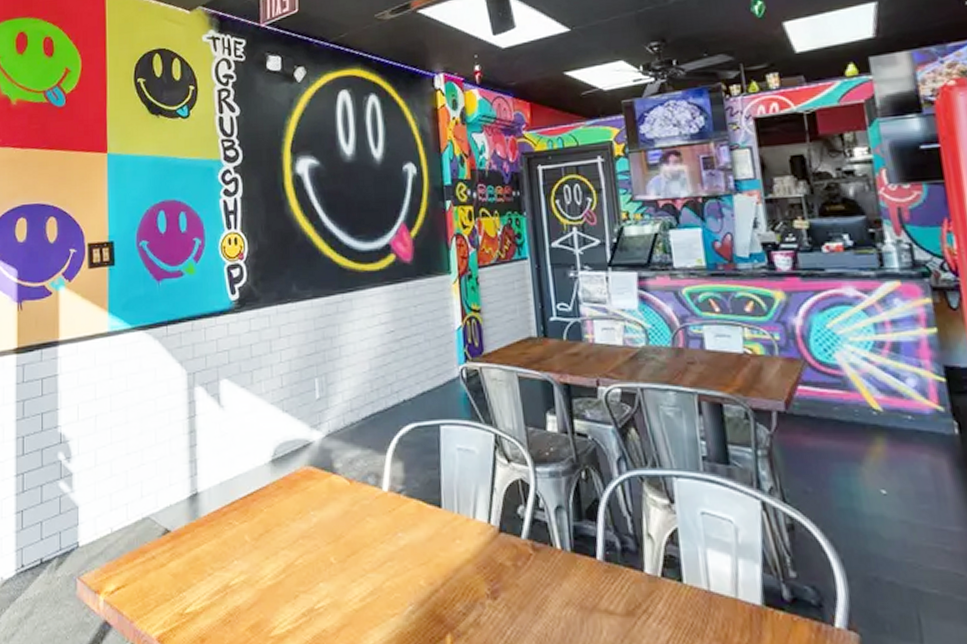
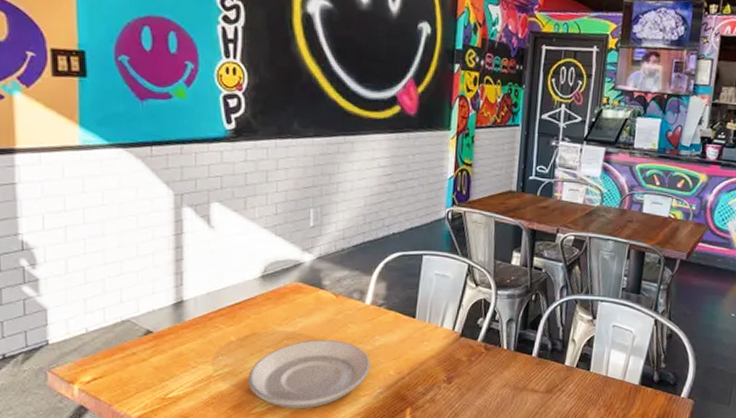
plate: none [265,537,396,632] -> present [248,339,370,409]

